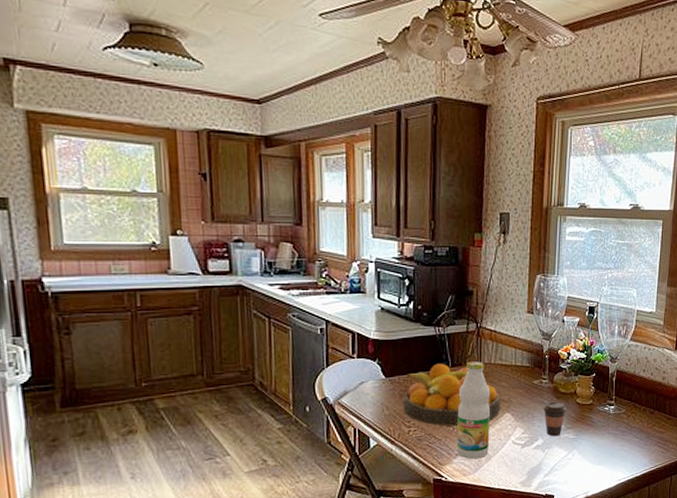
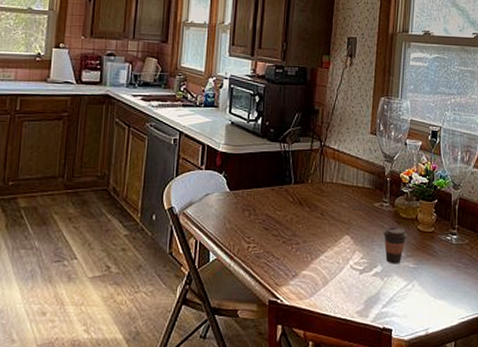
fruit bowl: present [403,363,501,426] -> none [244,179,341,245]
bottle: present [456,361,491,460] -> none [294,180,331,282]

